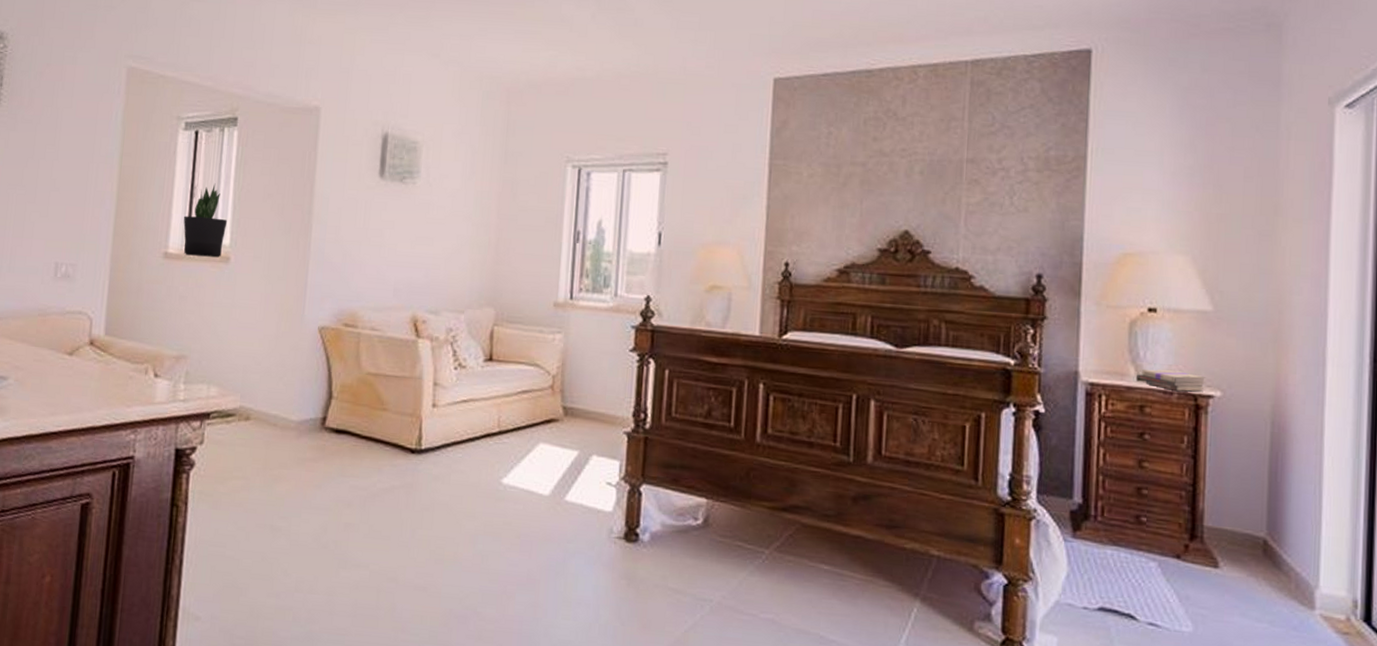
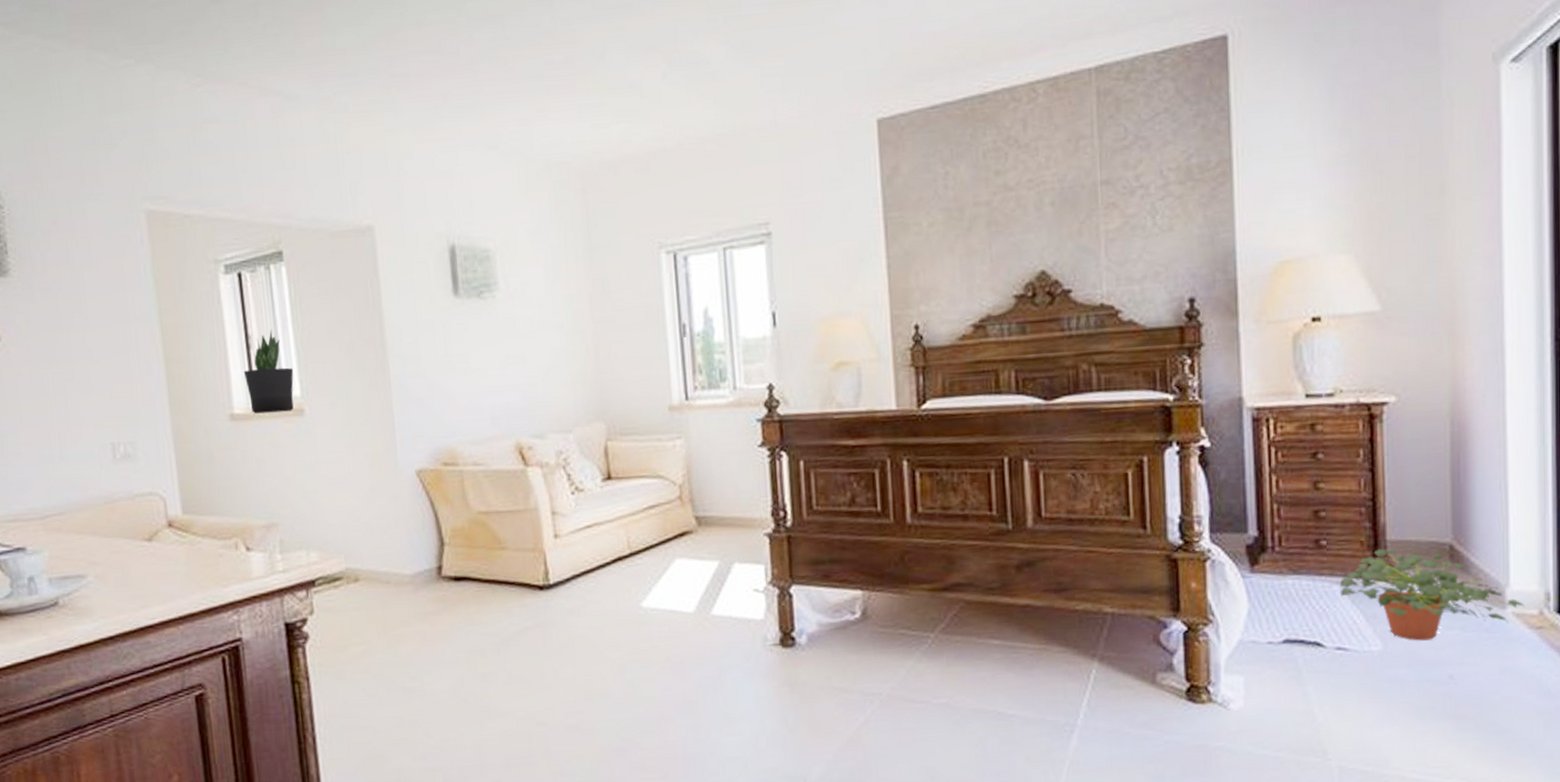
books: present [1137,369,1205,392] -> none [1305,380,1378,404]
potted plant: none [1156,533,1332,630] -> present [1339,548,1525,641]

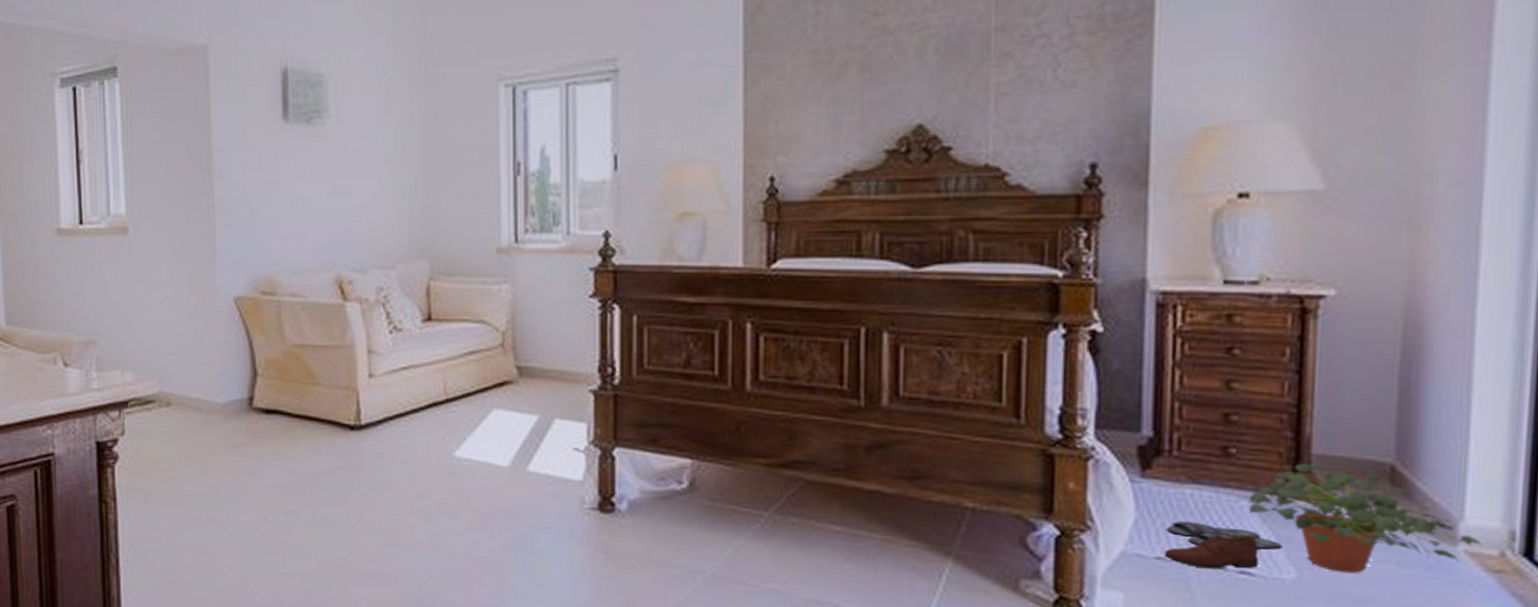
planter: present [243,329,294,414] -> none [72,145,121,230]
shoe: none [1274,616,1351,648] -> present [1164,535,1259,569]
slippers: none [1275,607,1369,629] -> present [1167,520,1283,550]

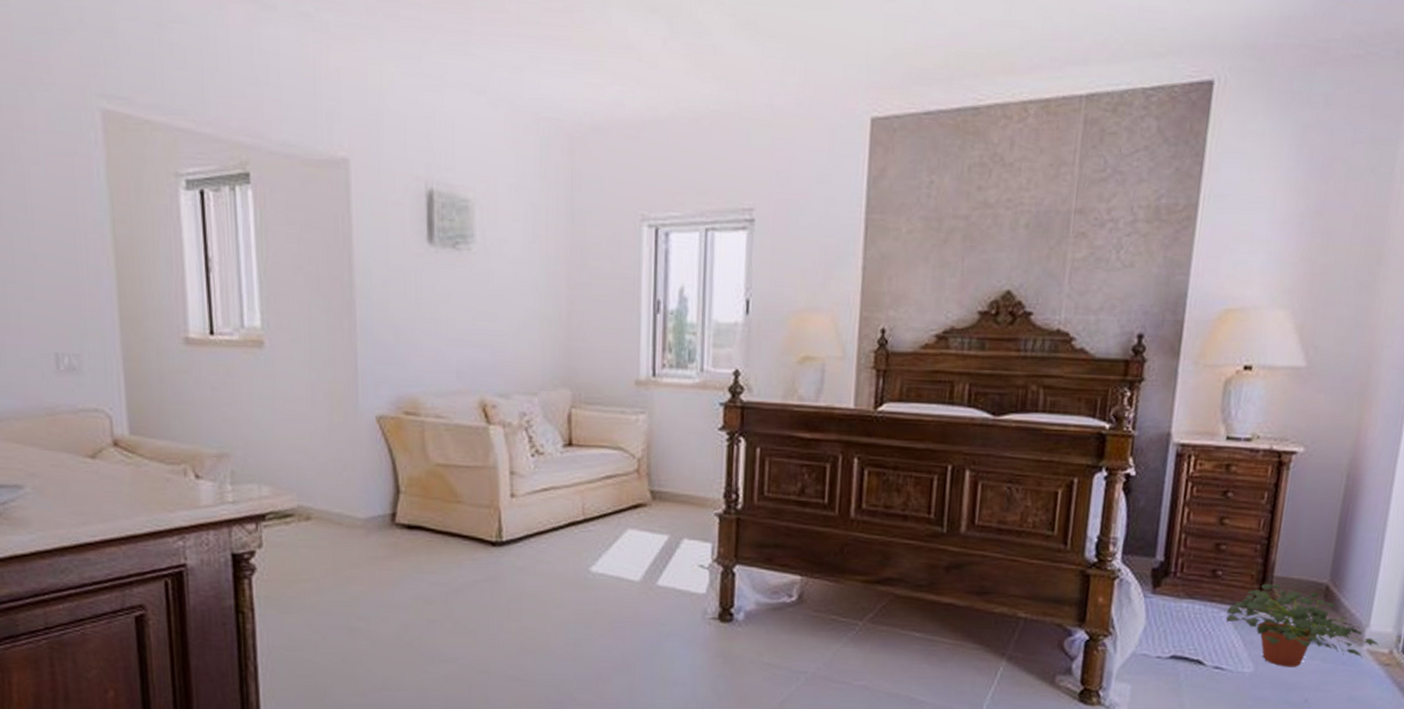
shoe: present [1164,535,1259,569] -> none [1163,639,1230,665]
slippers: present [1167,520,1283,550] -> none [1167,628,1247,650]

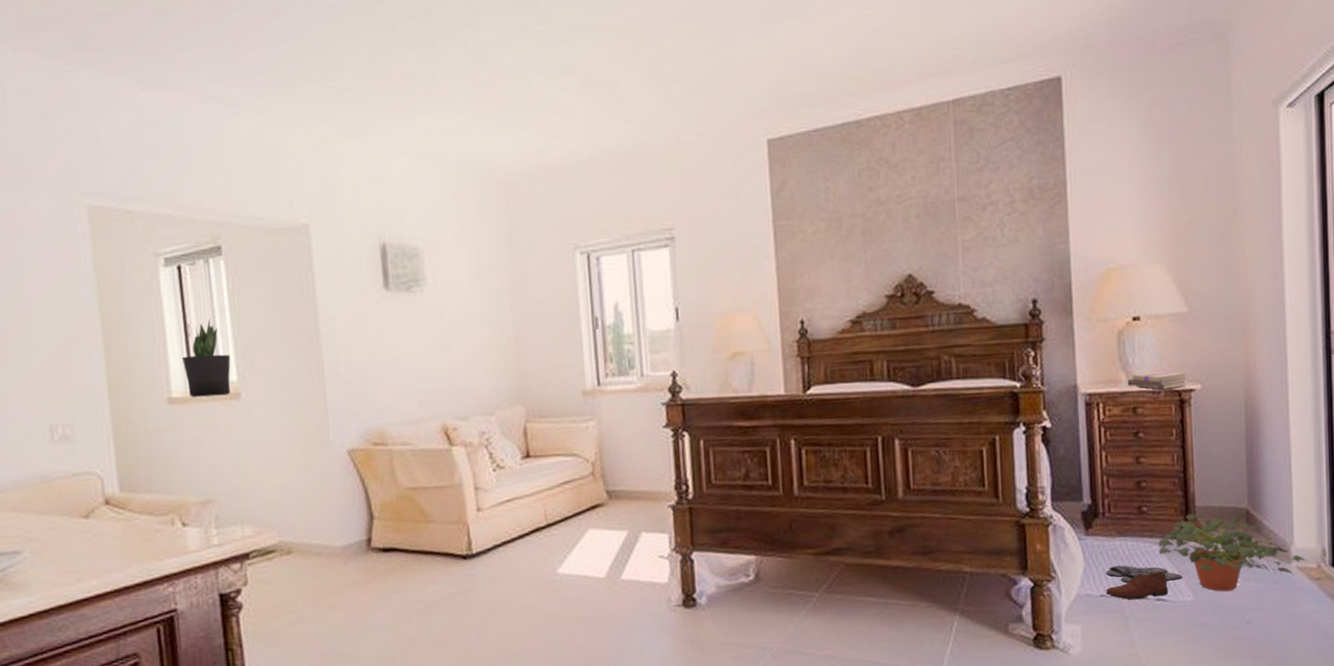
planter: none [201,254,255,342] -> present [181,318,231,397]
shoe: none [1163,639,1230,665] -> present [1106,571,1168,600]
slippers: none [1167,628,1247,650] -> present [1106,565,1183,583]
books: none [1226,427,1291,449] -> present [1128,370,1187,390]

